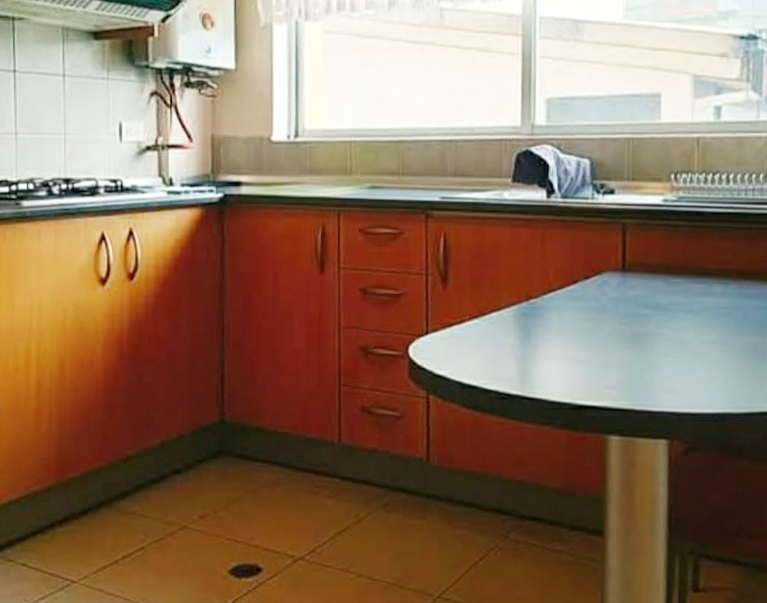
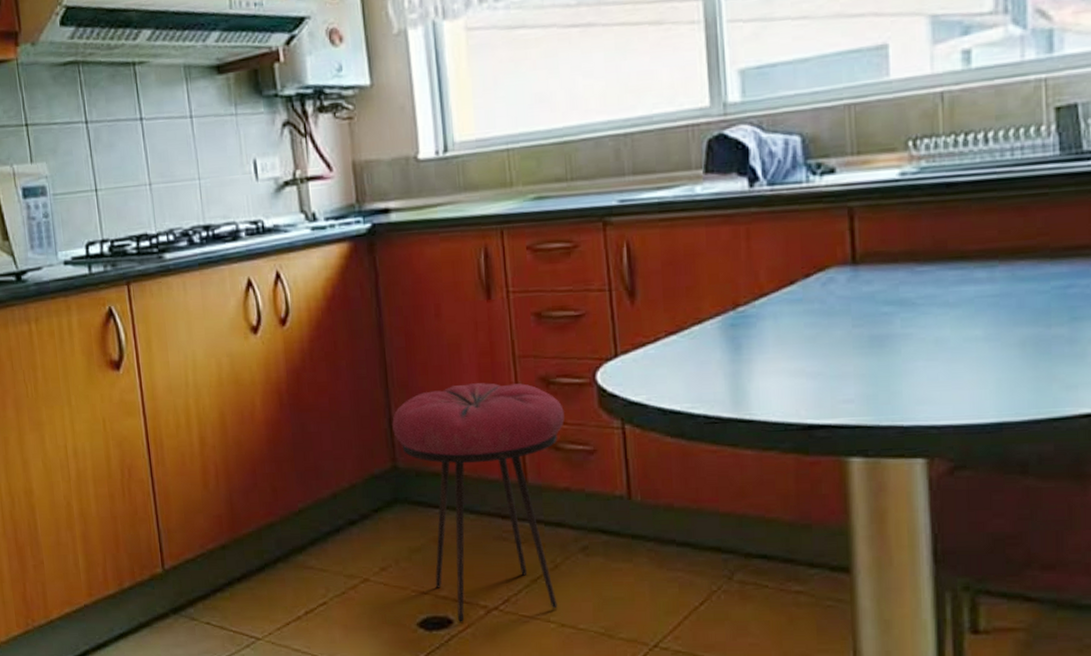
stool: none [224,347,378,570] -> present [392,382,564,622]

